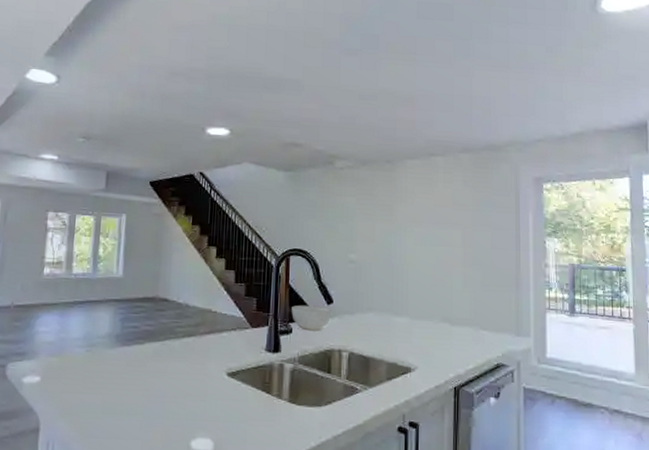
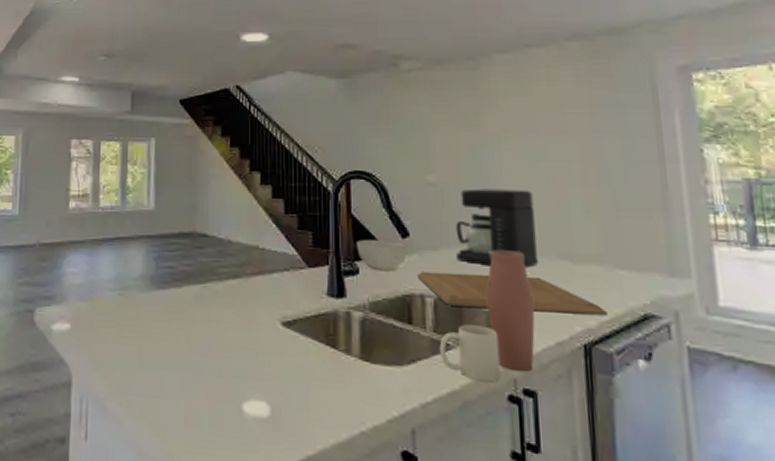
chopping board: none [337,331,472,365] -> present [418,271,607,316]
mug: none [350,373,394,419] -> present [439,324,501,384]
coffee maker: none [368,266,428,329] -> present [455,188,539,268]
vase: none [387,315,421,409] -> present [486,250,535,373]

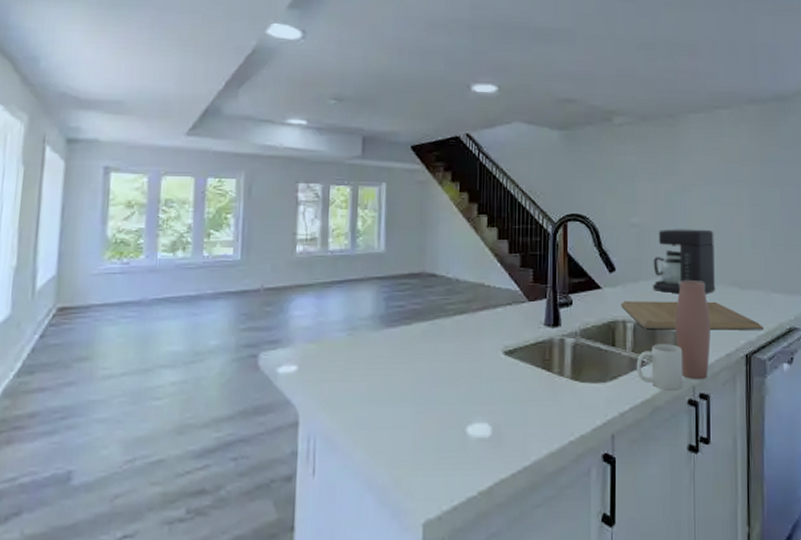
bowl: present [357,239,407,272] -> none [571,274,613,302]

